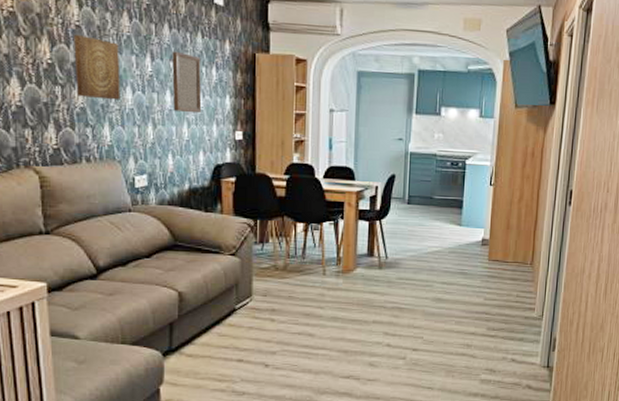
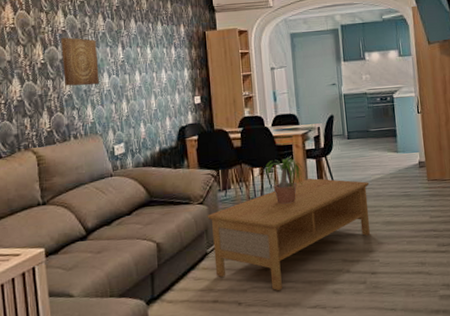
home mirror: present [172,51,202,114] -> none [139,39,166,88]
coffee table: none [238,242,425,357] -> present [207,178,370,291]
potted plant: none [306,215,355,267] -> present [263,157,306,204]

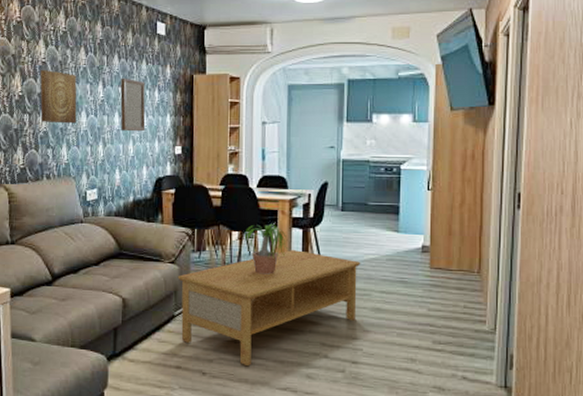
home mirror: none [139,39,166,88] -> present [120,78,146,132]

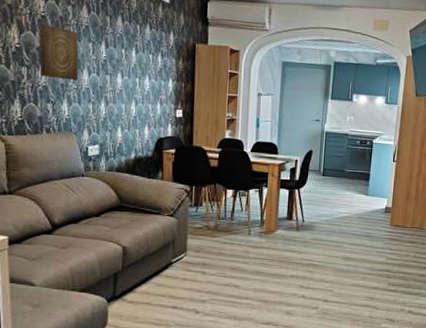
home mirror: present [120,78,146,132] -> none [123,40,149,94]
coffee table: present [177,250,361,367] -> none [175,207,336,306]
potted plant: present [241,223,289,275] -> none [235,184,276,228]

